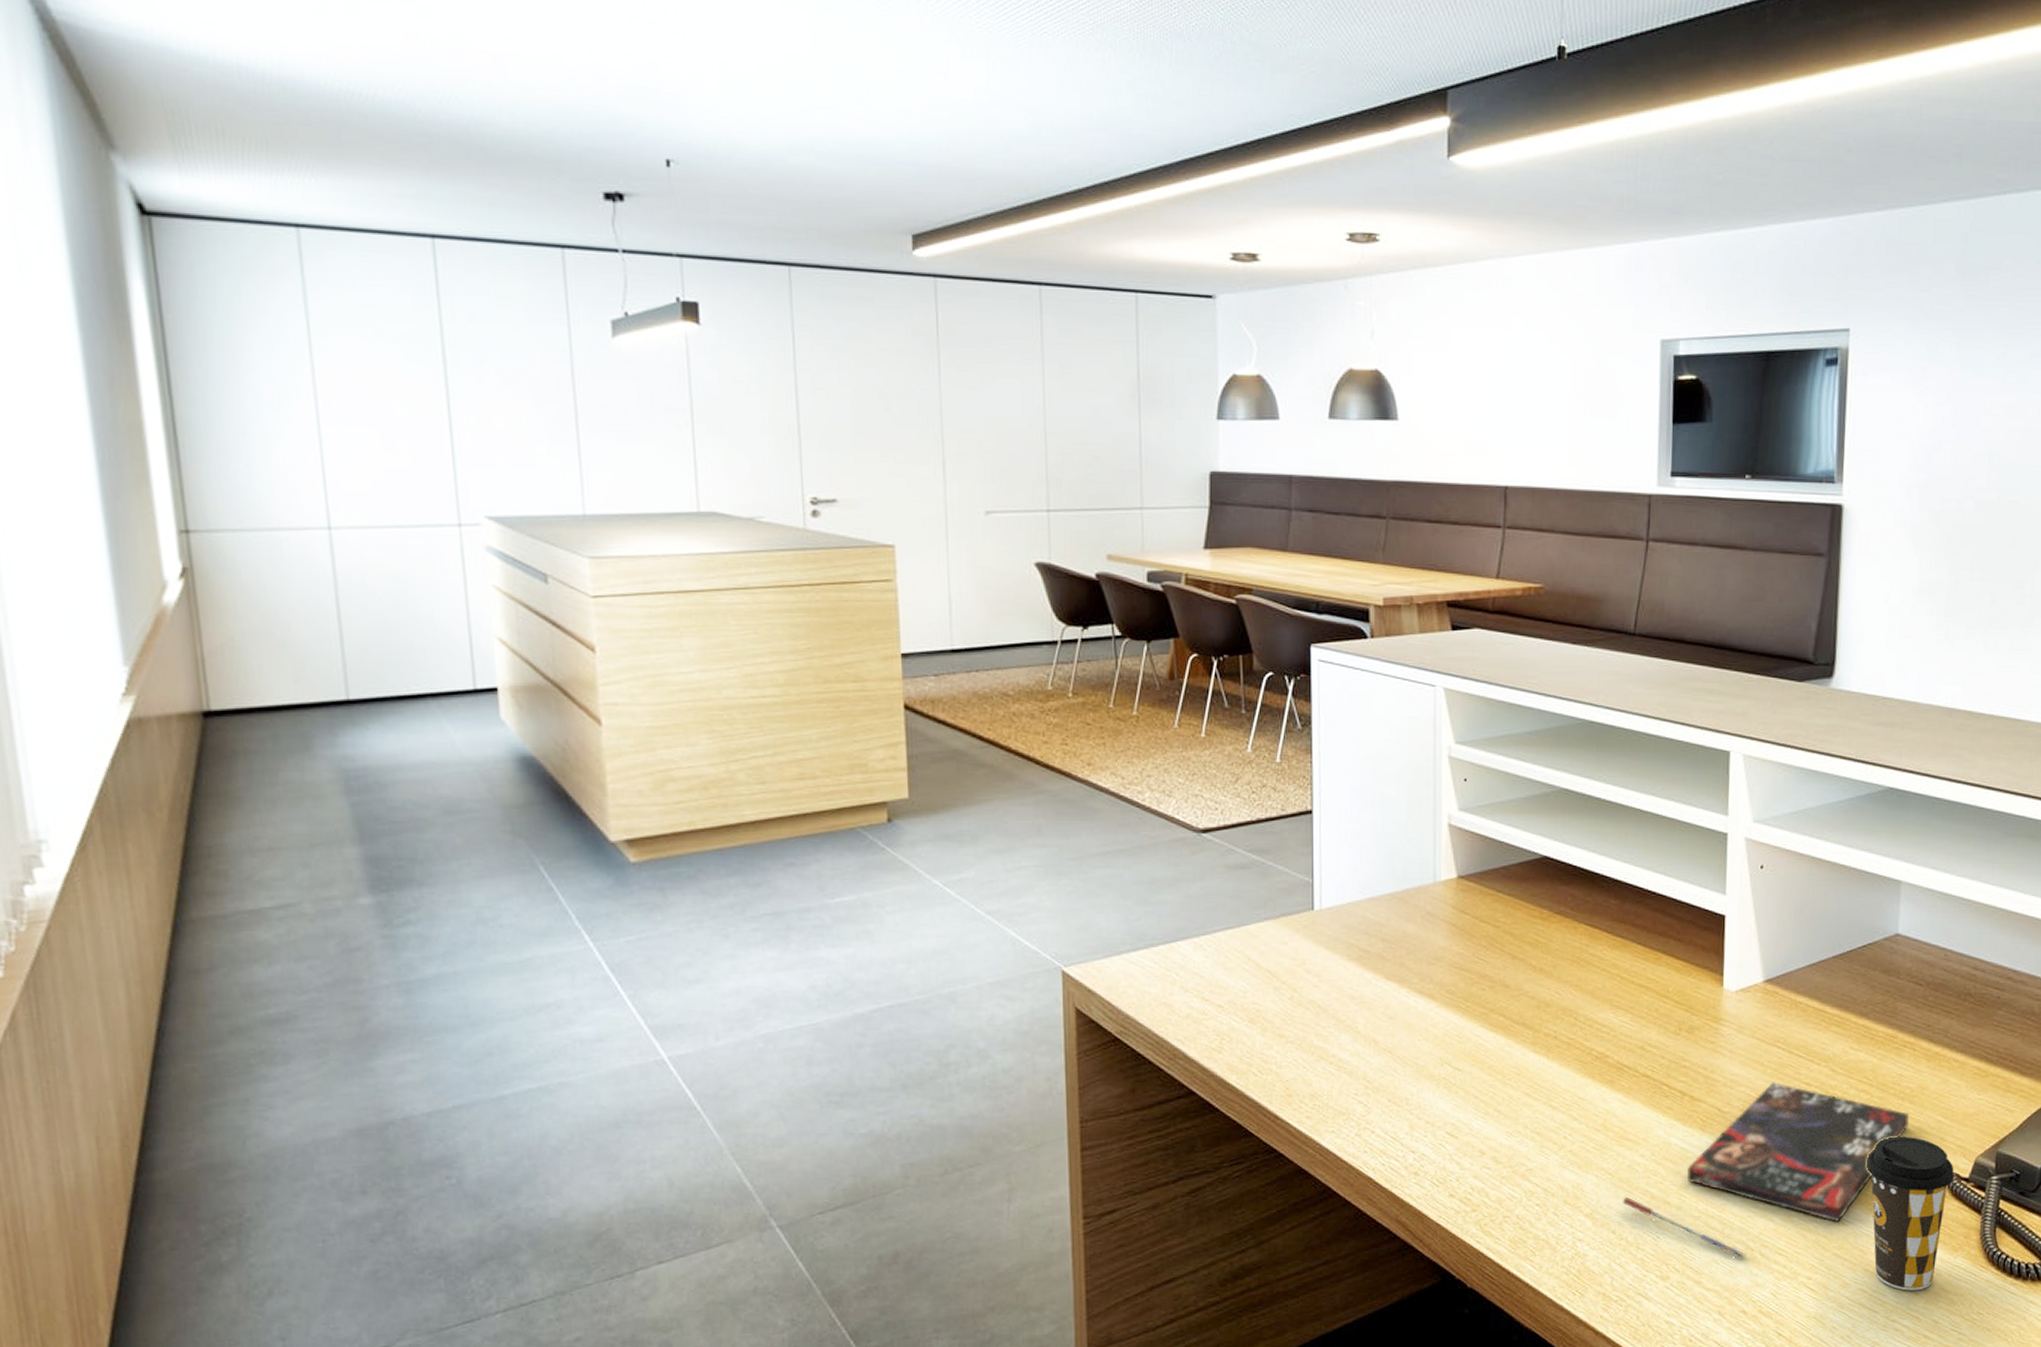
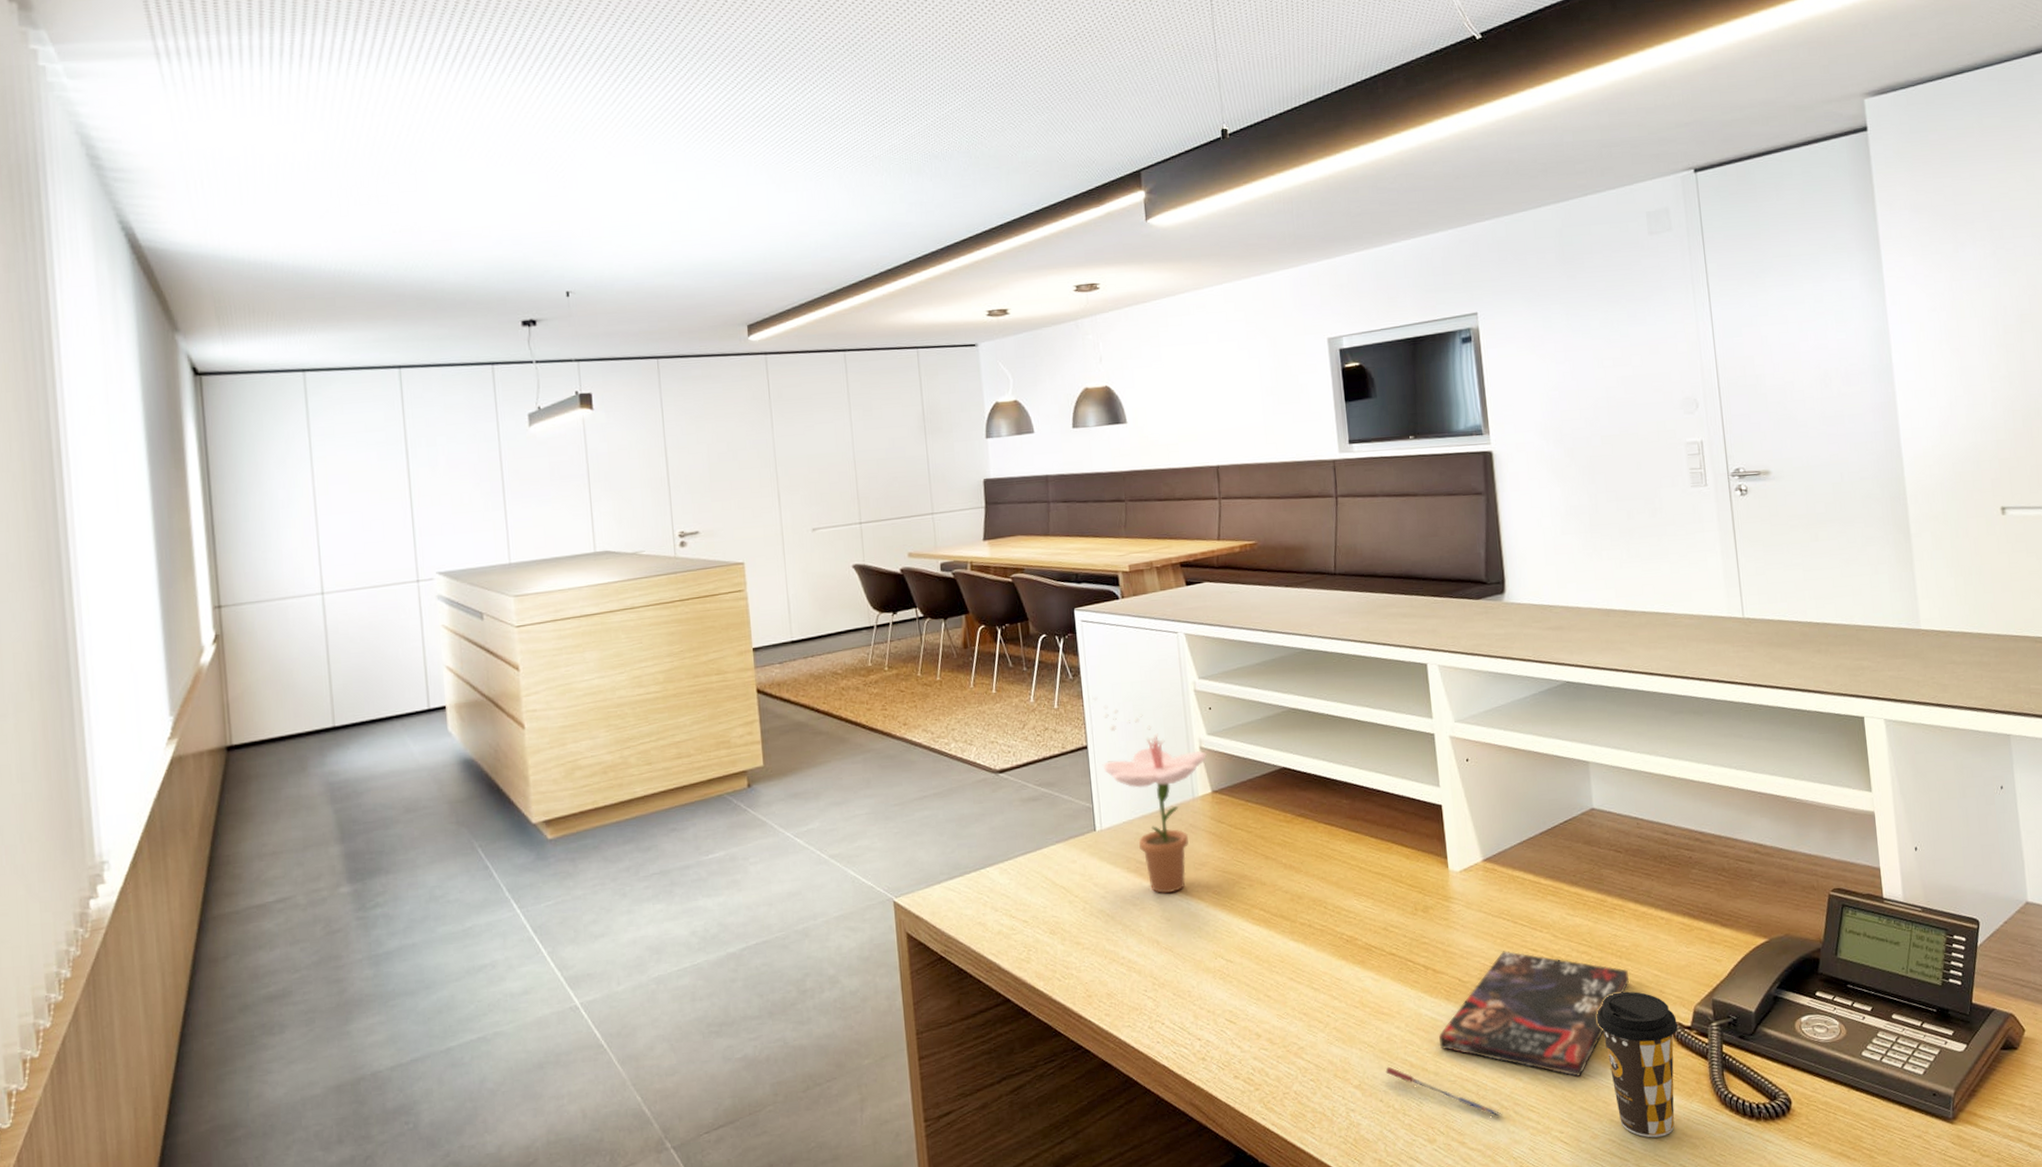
flower: none [1324,753,1457,989] -> present [1093,697,1208,894]

